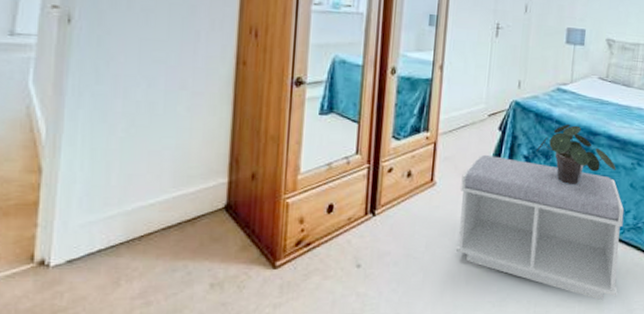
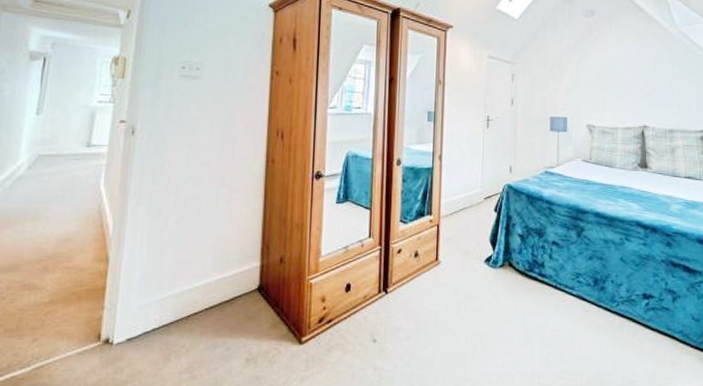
bench: present [456,154,625,301] -> none [462,234,617,373]
potted plant: present [537,125,616,184] -> none [530,204,606,260]

